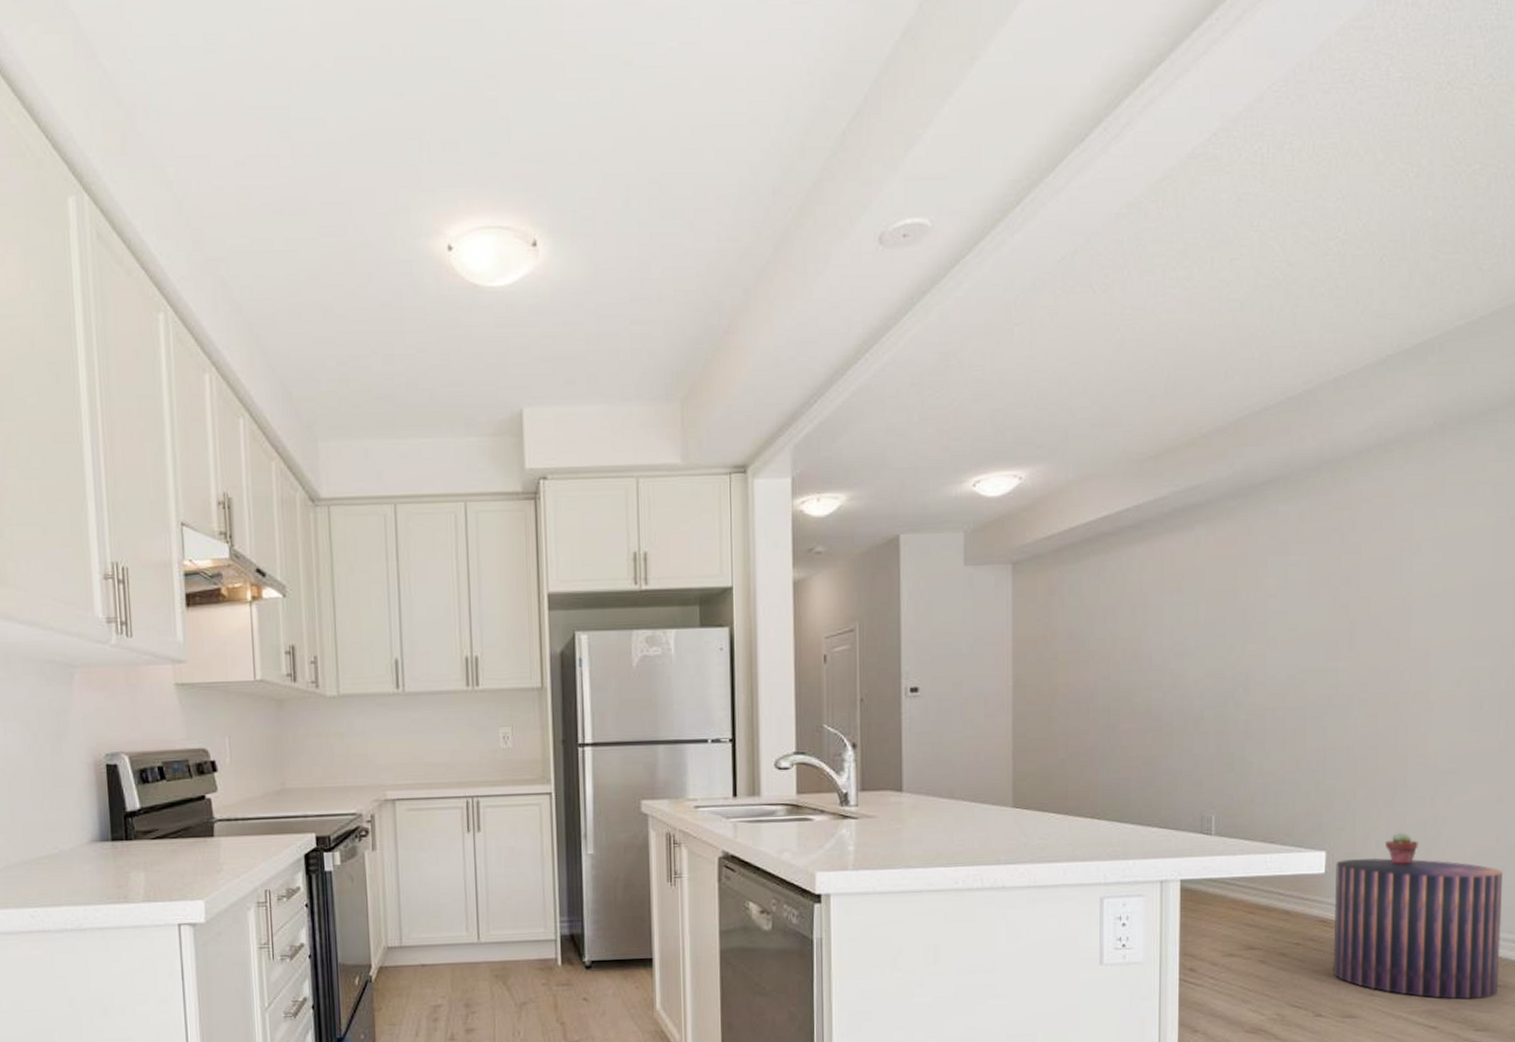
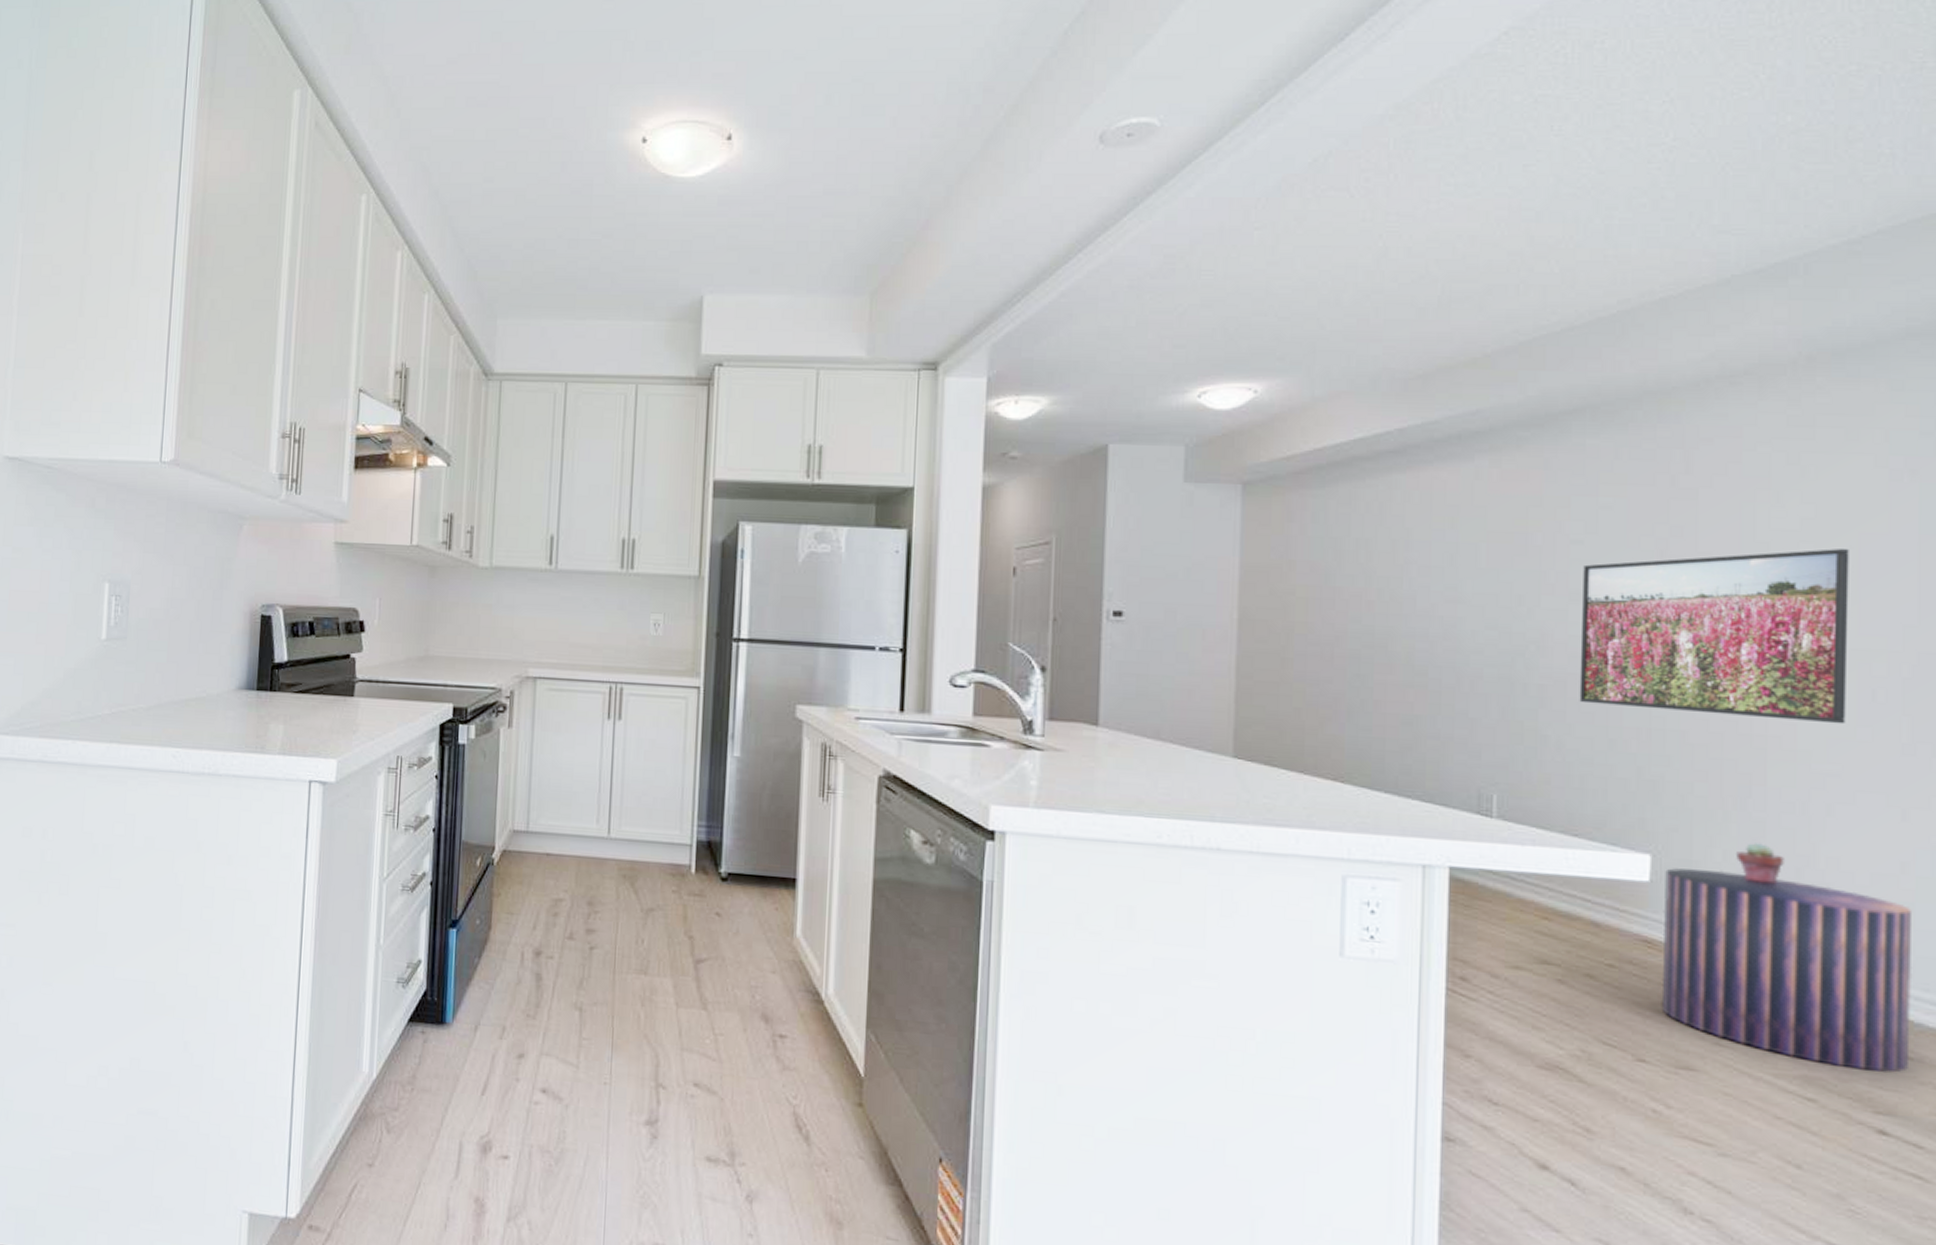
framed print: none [1274,587,1467,732] -> present [1579,548,1849,725]

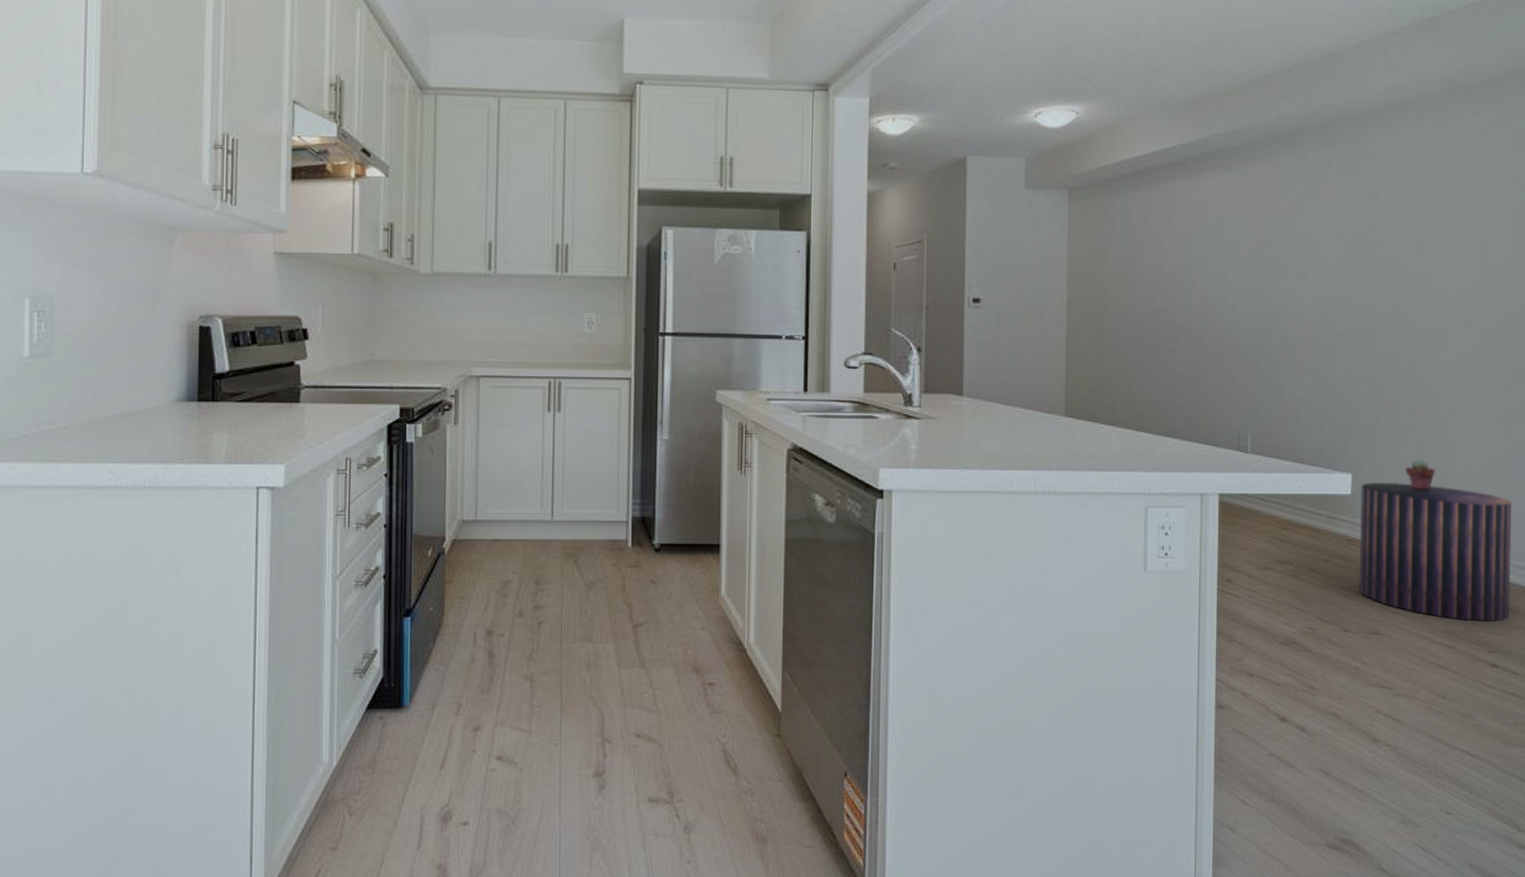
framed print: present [1579,548,1849,725] -> none [1305,236,1475,368]

